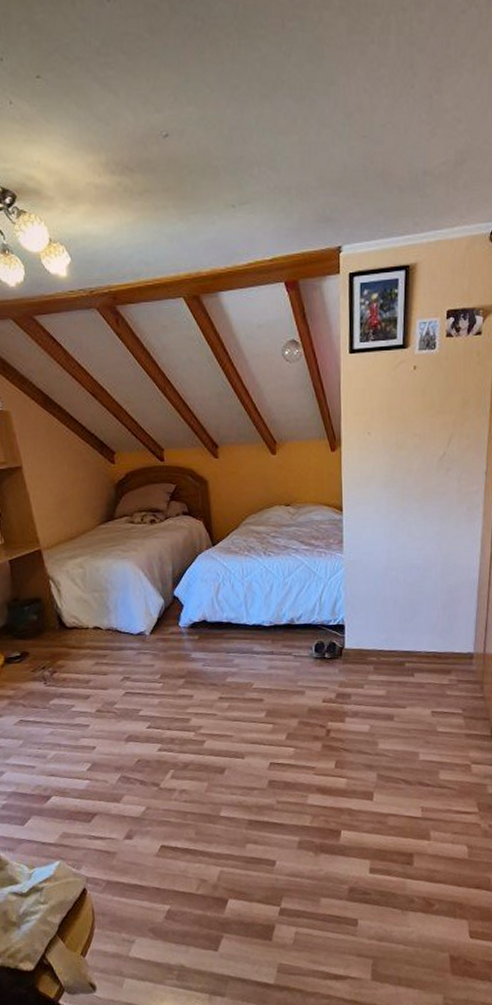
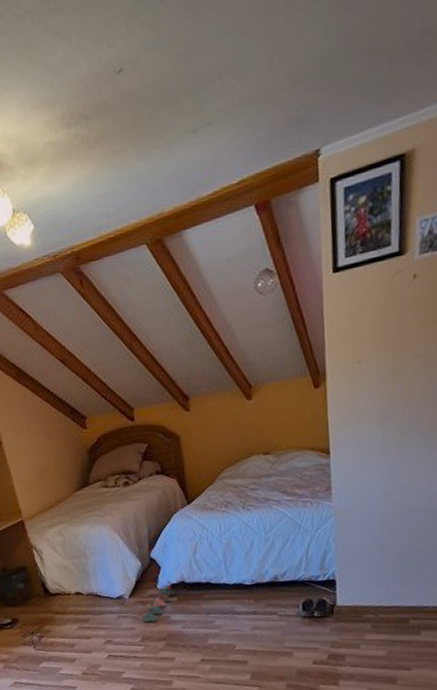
toy train: none [162,623,198,660] -> present [142,585,177,623]

